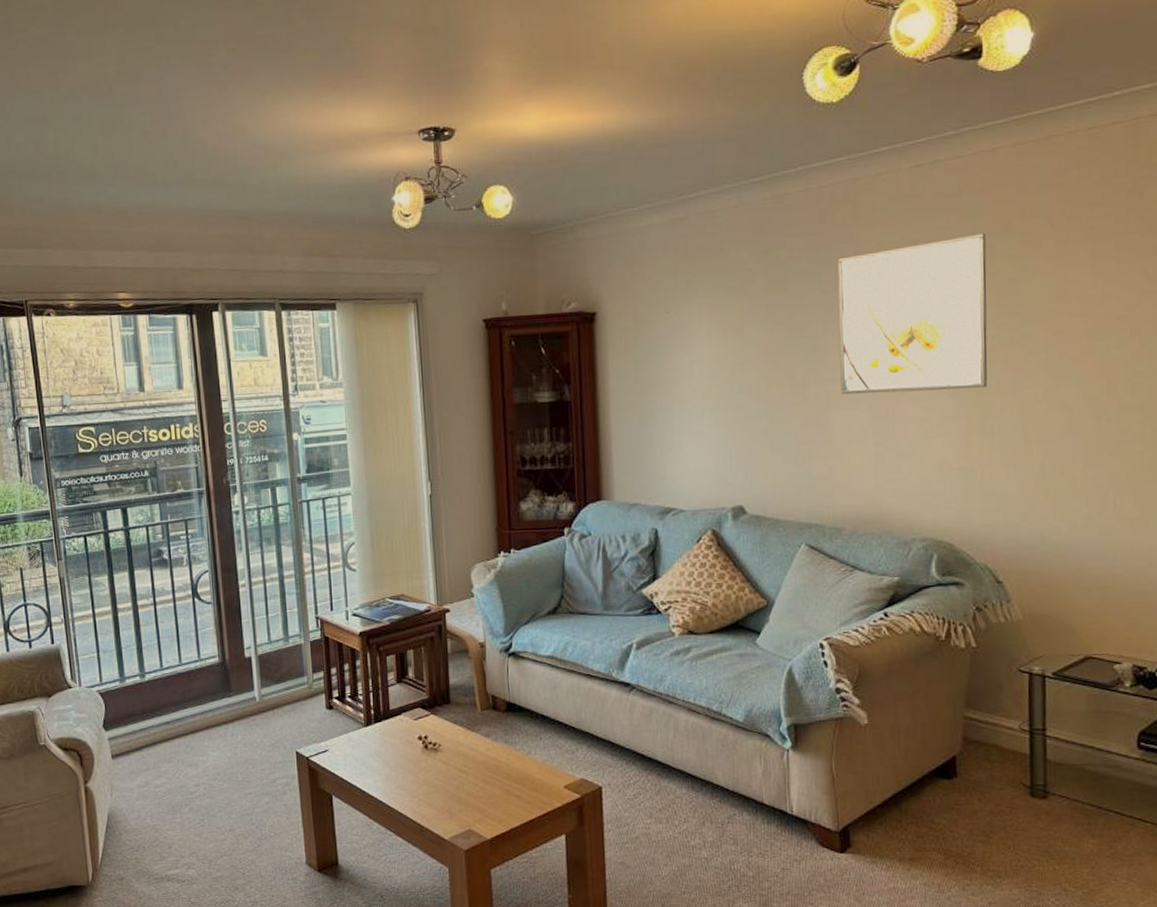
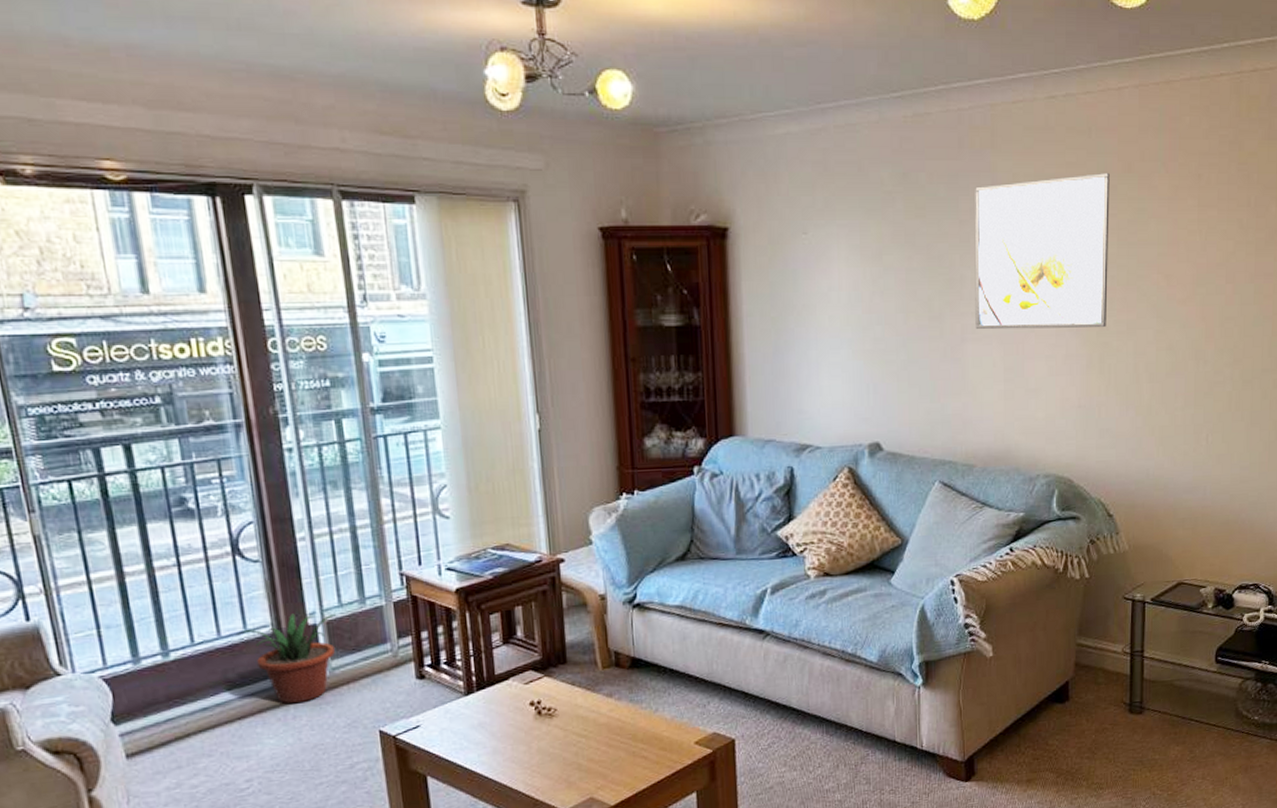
potted plant: none [192,647,266,722] -> present [235,613,336,703]

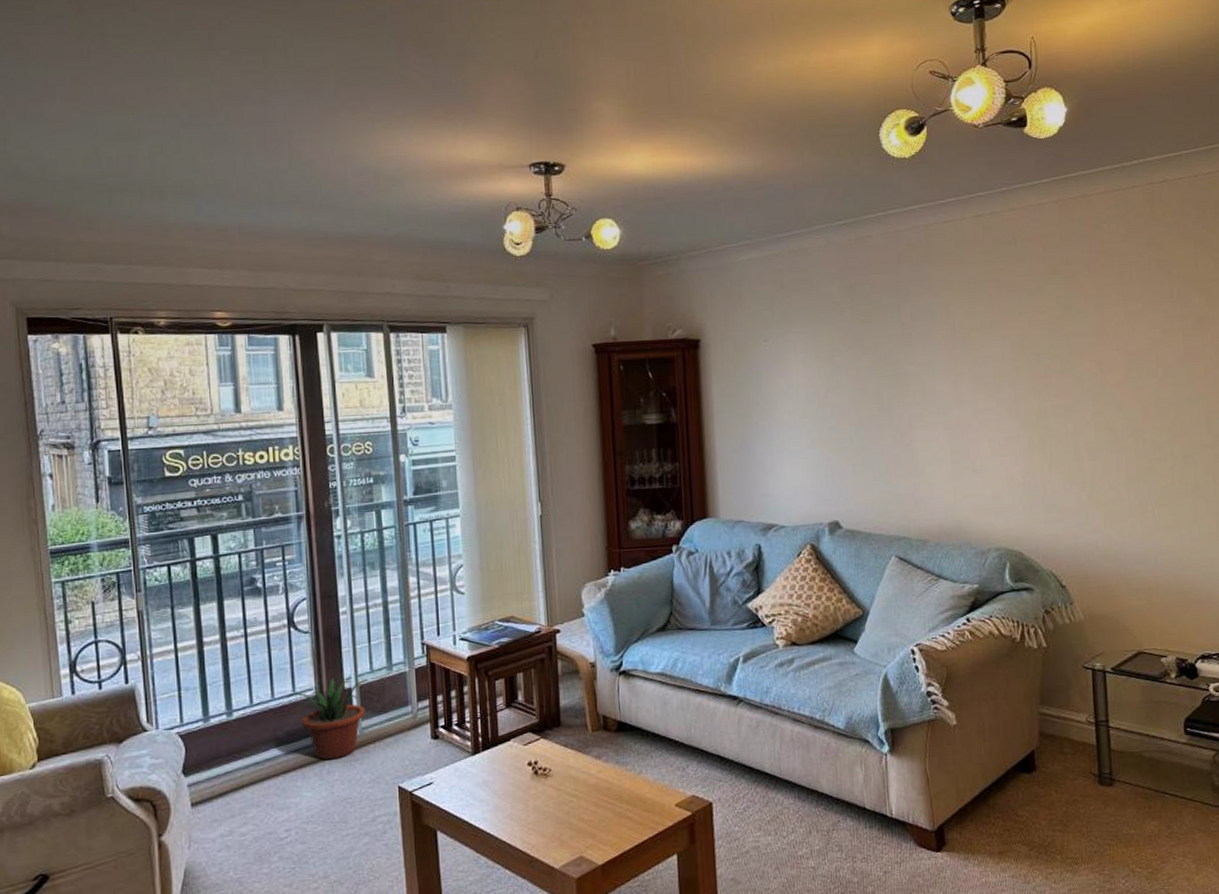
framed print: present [974,172,1110,330] -> none [914,275,1045,417]

